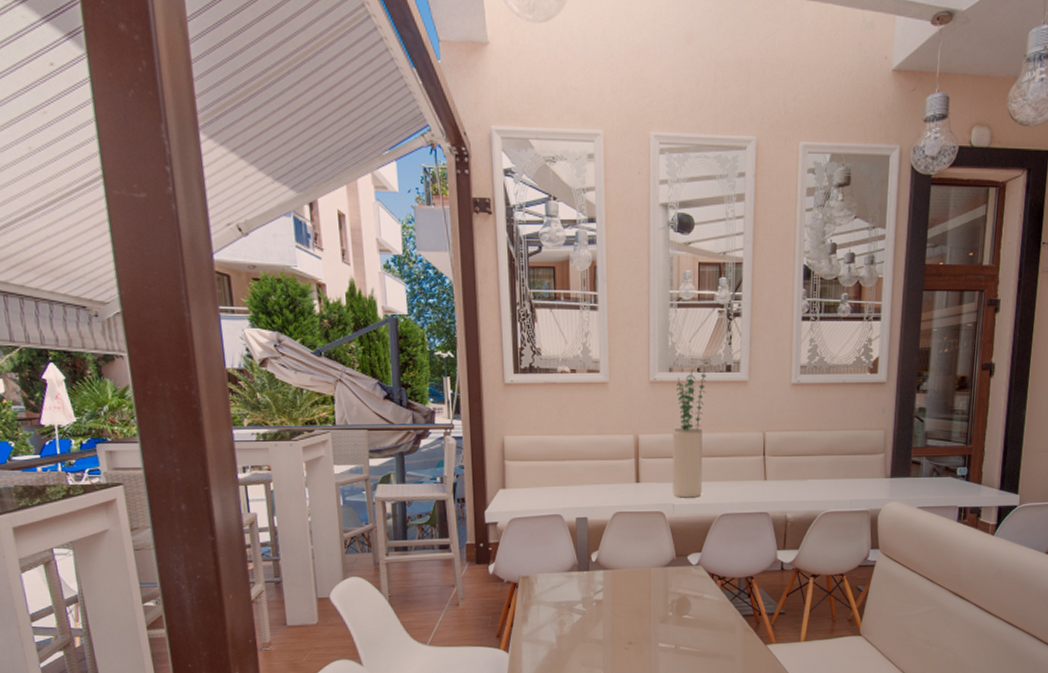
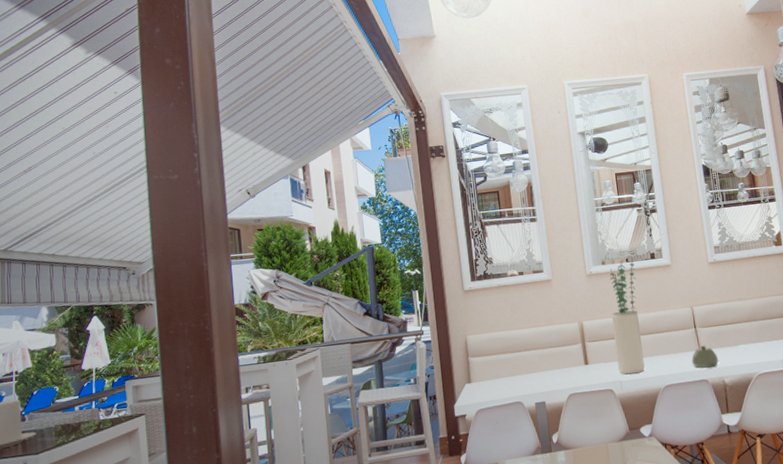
sugar bowl: none [754,475,785,500] -> present [691,345,719,369]

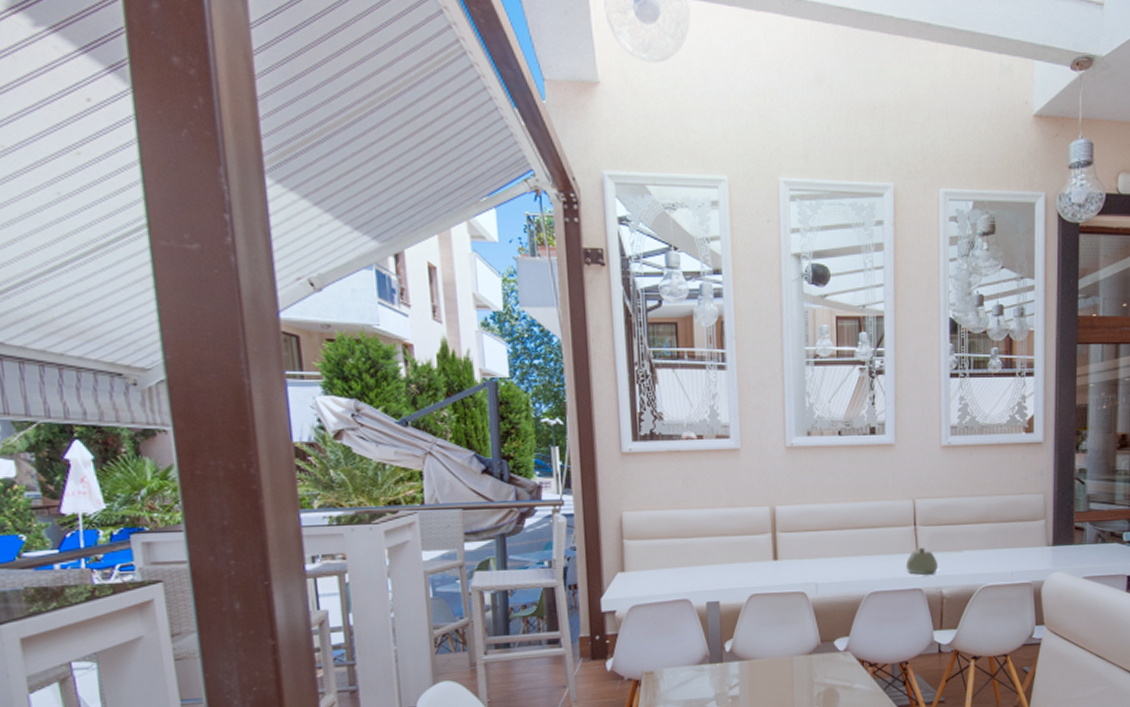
vase: present [609,257,645,375] -> none [812,430,849,576]

